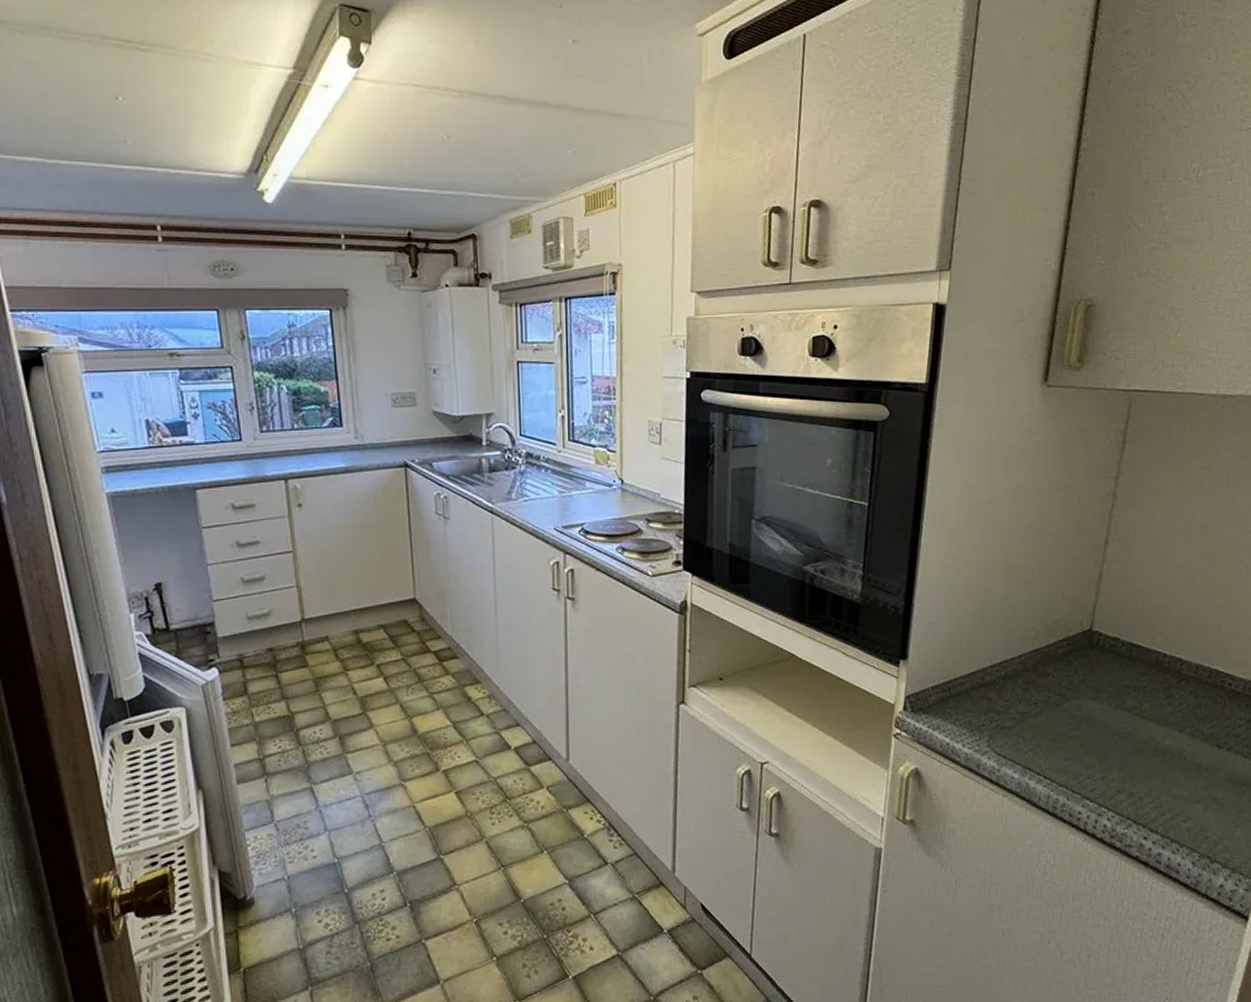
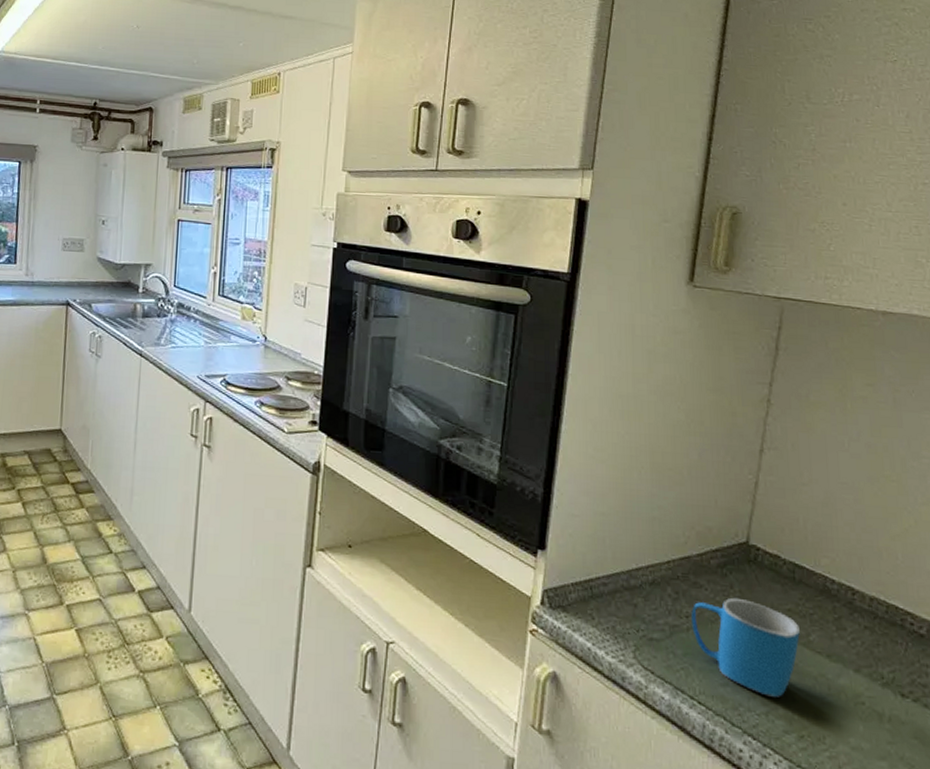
mug: none [1040,680,1134,764] -> present [691,597,800,697]

